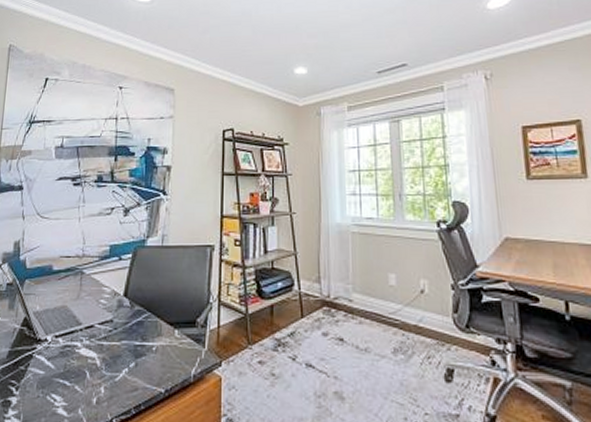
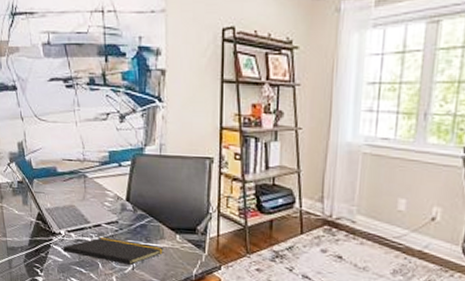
notepad: none [47,339,161,377] -> present [63,236,164,270]

